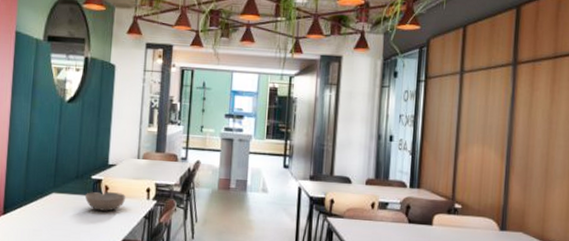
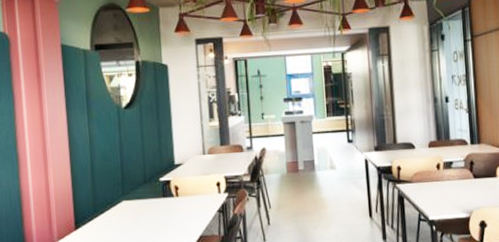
bowl: present [84,192,125,211] -> none [155,191,197,212]

